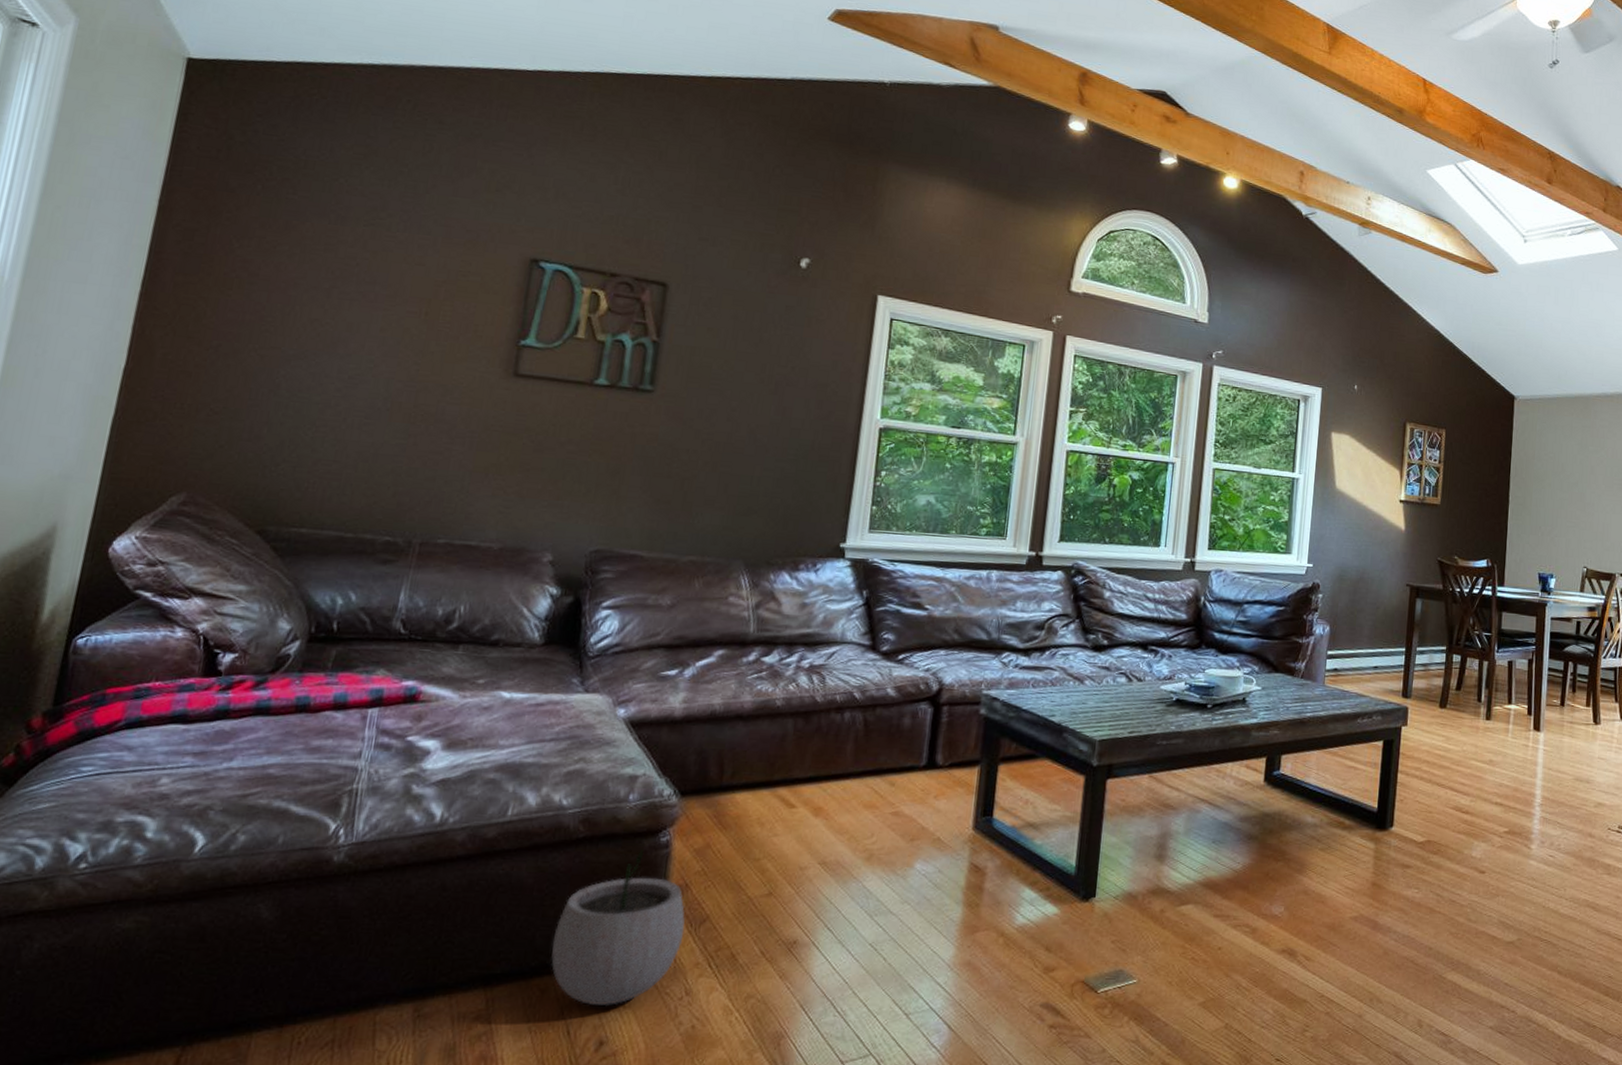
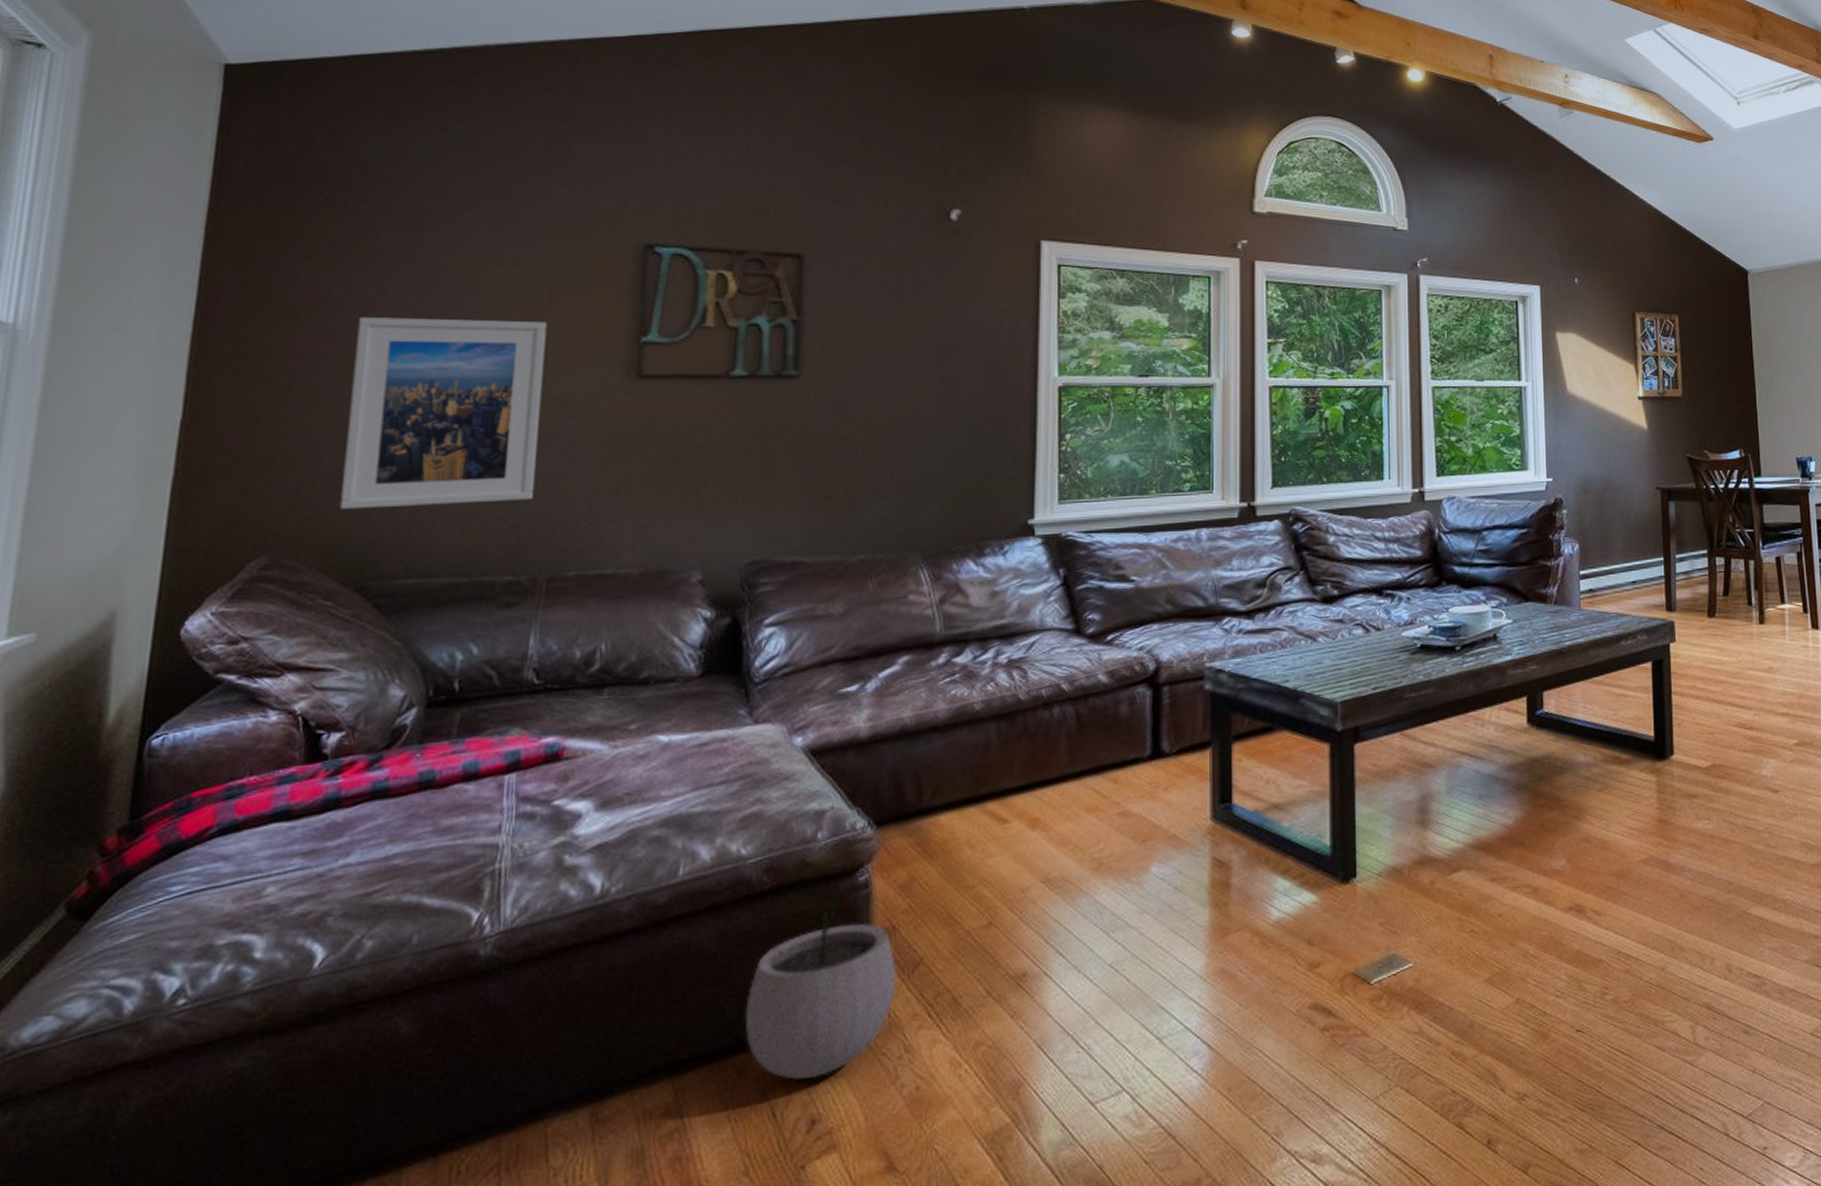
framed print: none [251,294,441,472] -> present [340,316,547,510]

